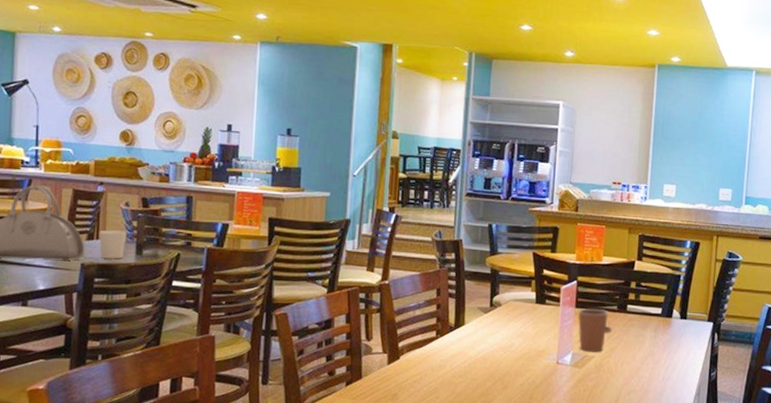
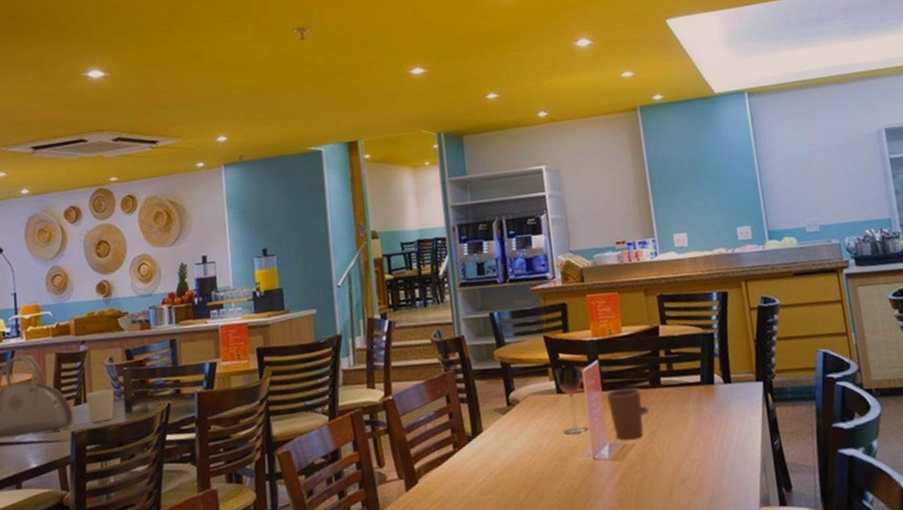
wineglass: none [535,280,561,341] -> present [555,364,588,435]

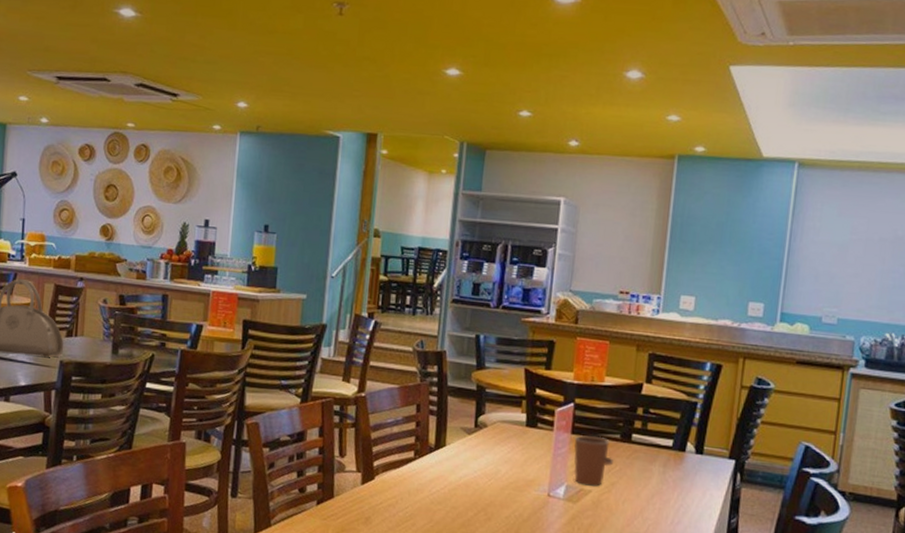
dixie cup: present [86,389,114,423] -> none [77,327,104,358]
wineglass: present [555,364,588,435] -> none [524,401,556,469]

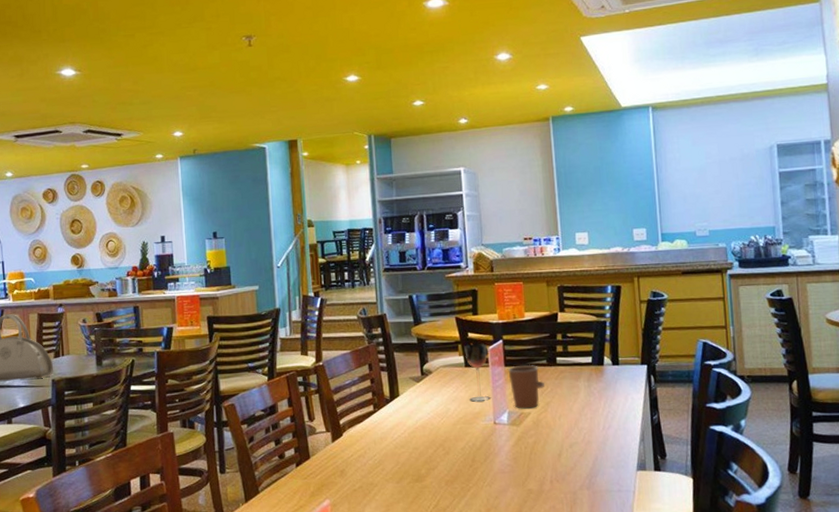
wineglass: none [524,401,556,469] -> present [464,342,491,403]

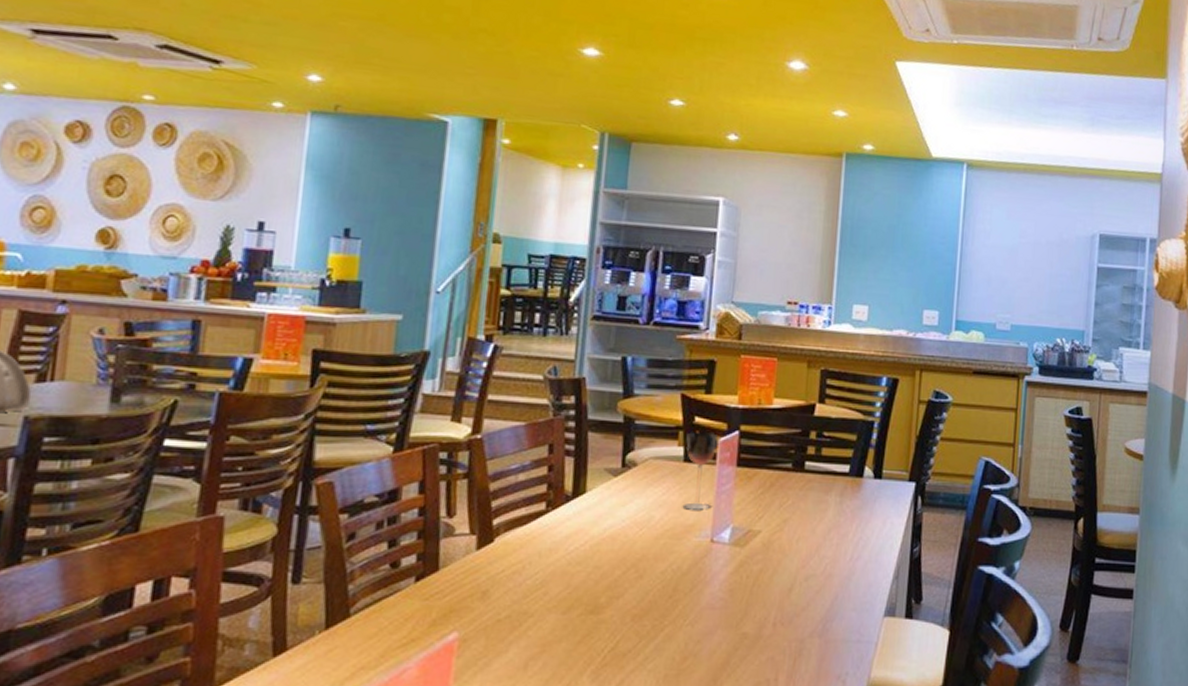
cup: present [508,364,546,409] -> none [740,467,786,525]

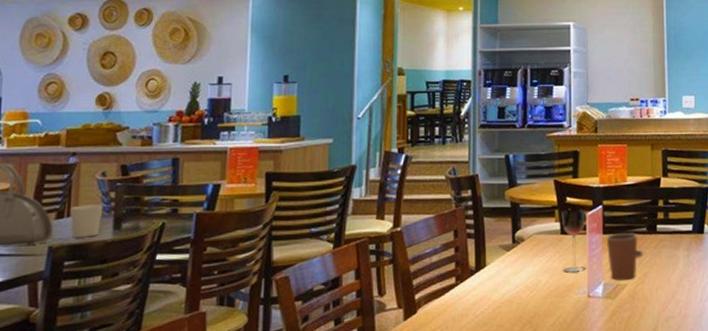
dixie cup: none [54,368,99,410] -> present [70,204,103,238]
cup: none [740,467,786,525] -> present [606,232,644,280]

